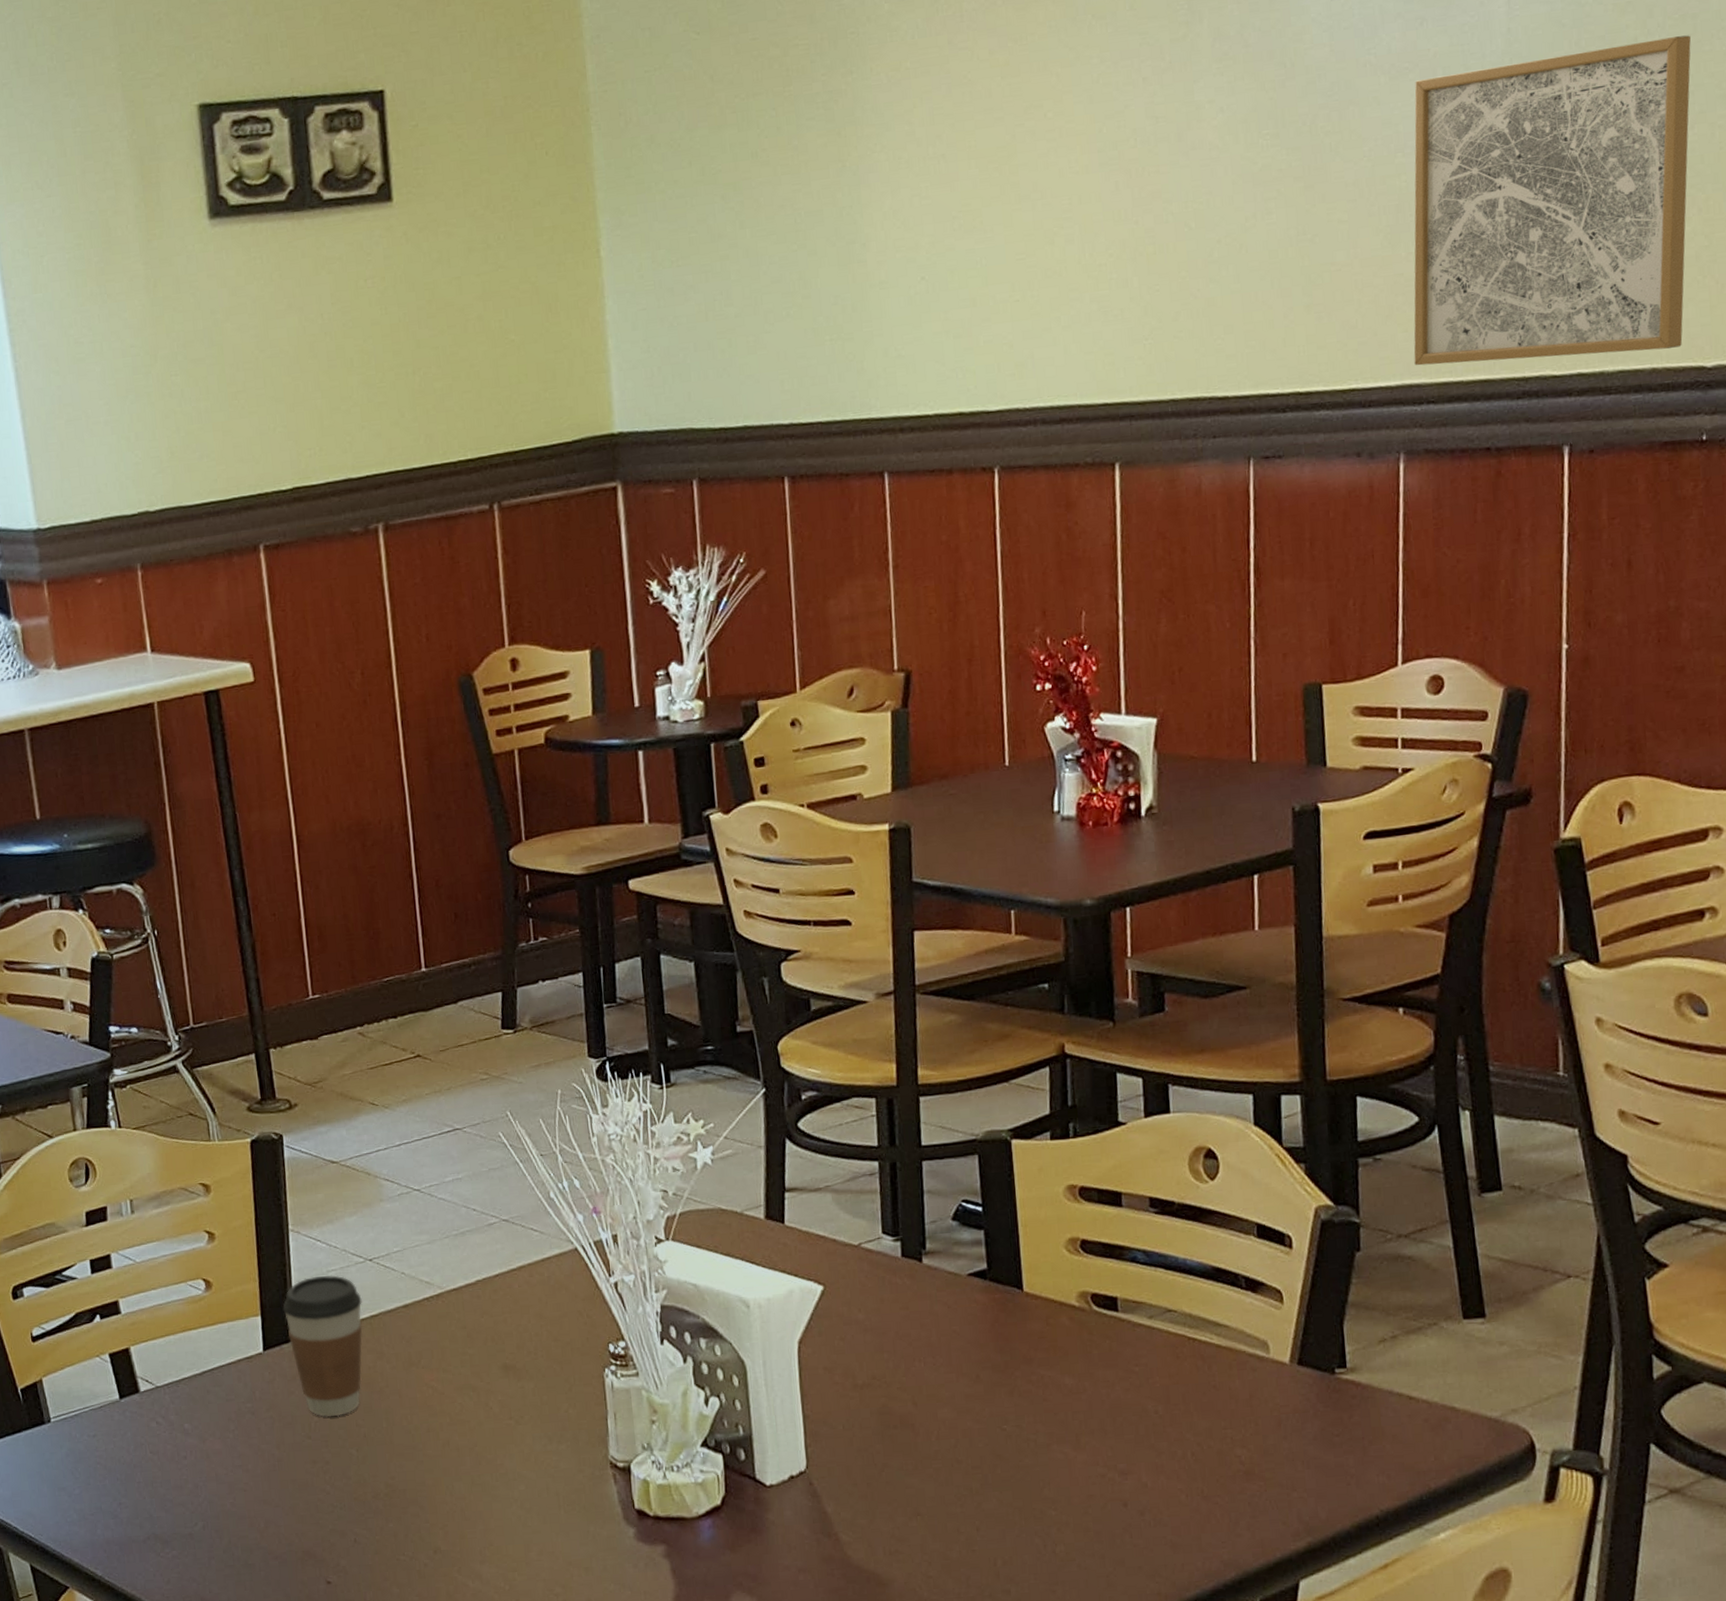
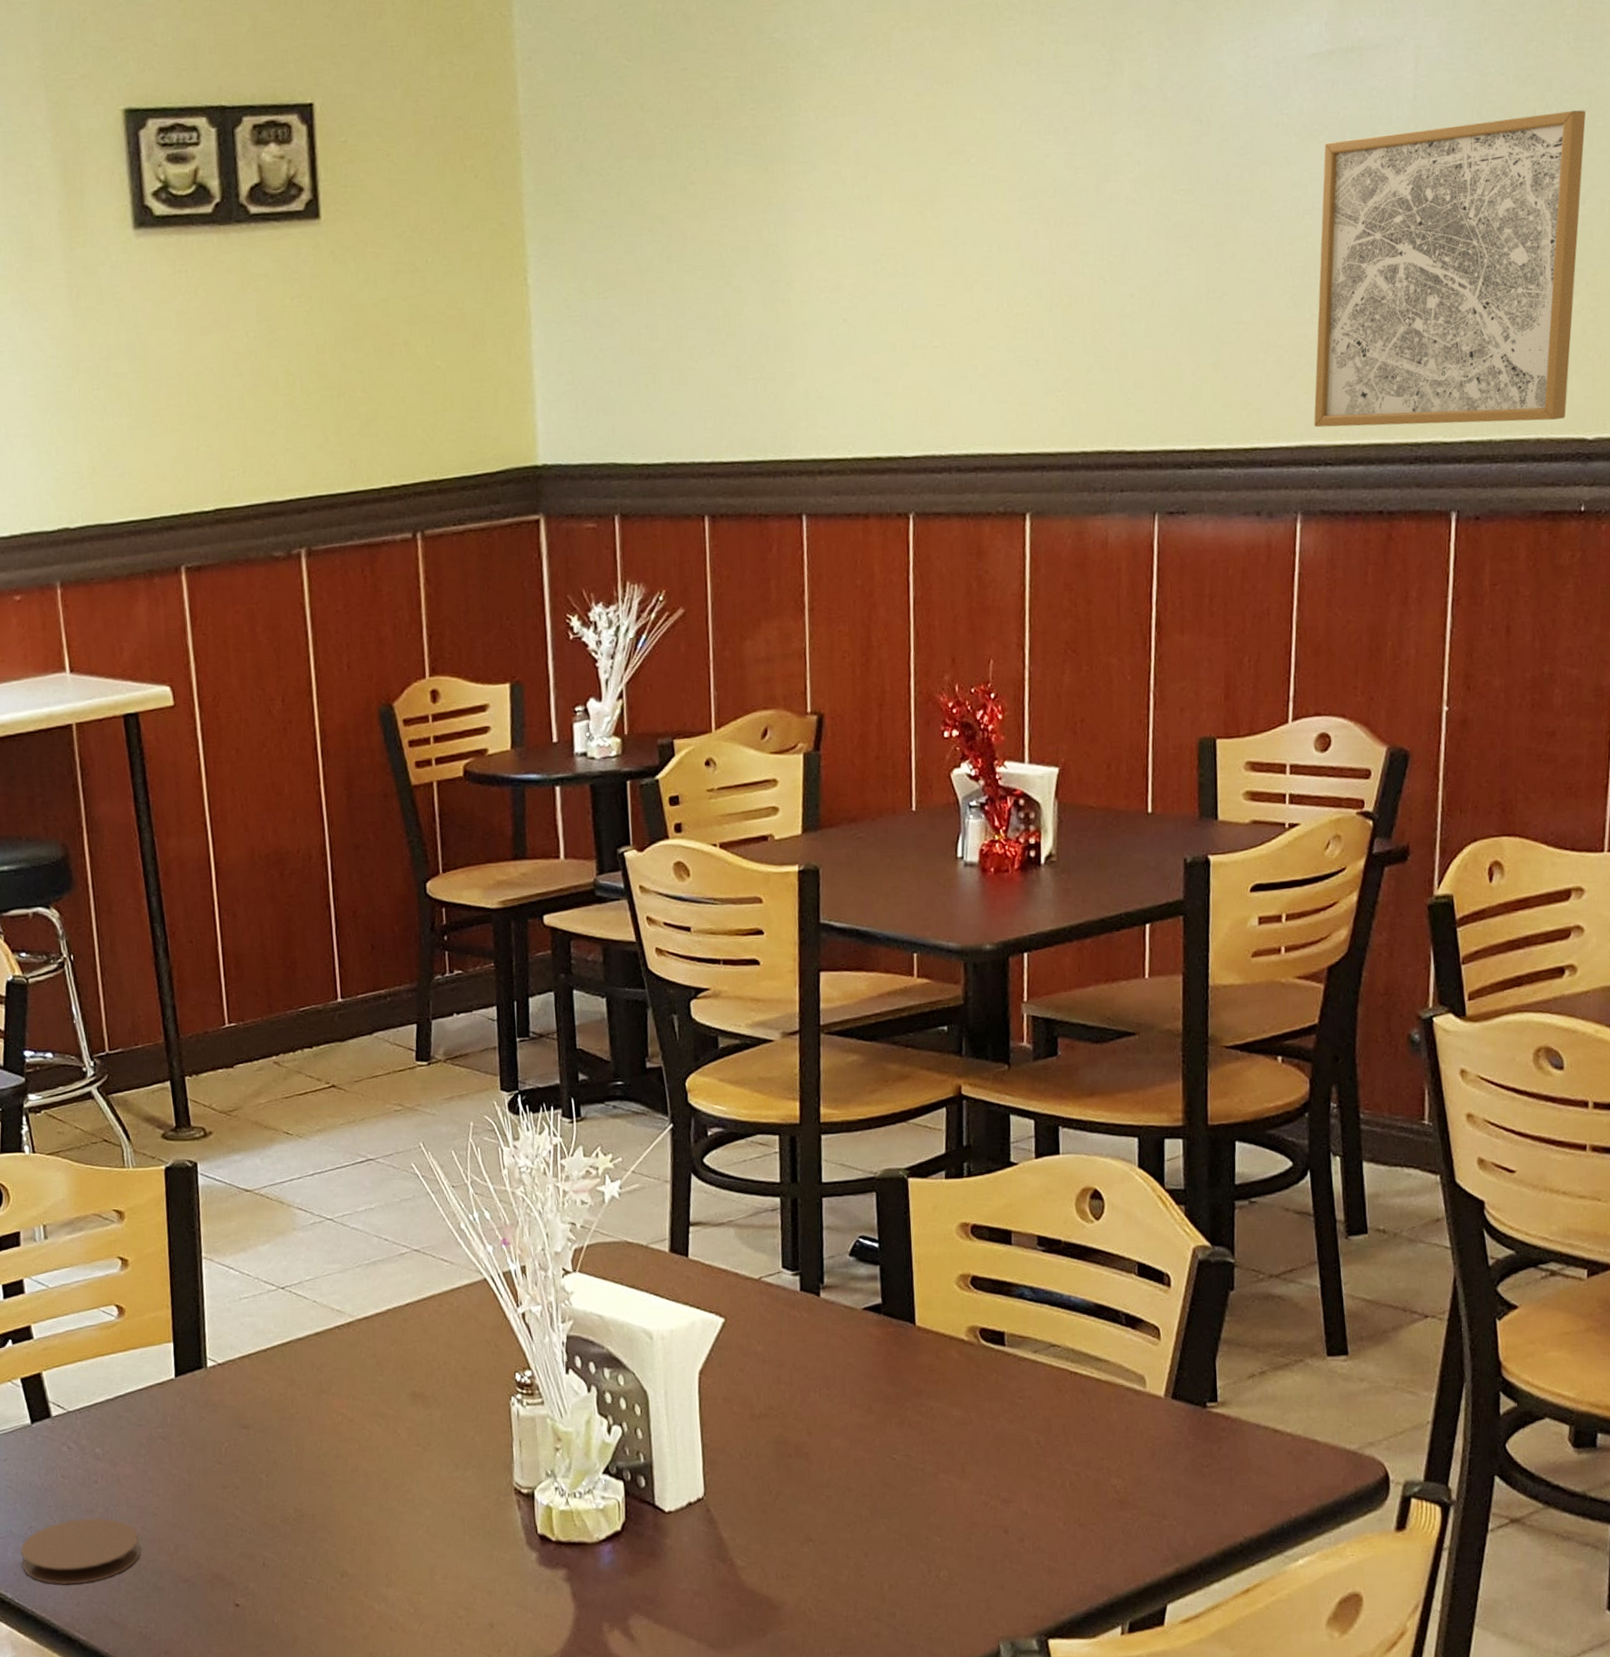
coaster: none [110,1494,231,1563] -> present [20,1518,141,1585]
coffee cup: present [283,1275,363,1417] -> none [195,1303,274,1442]

